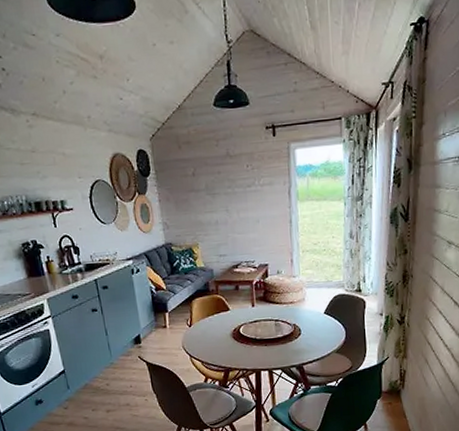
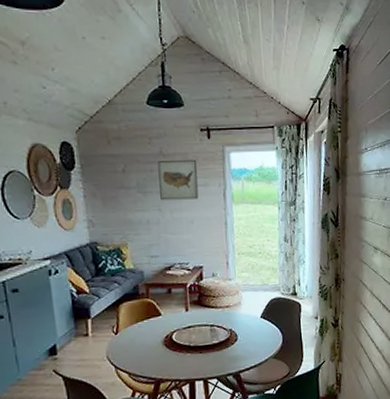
wall art: none [225,158,264,201] -> present [158,159,199,201]

